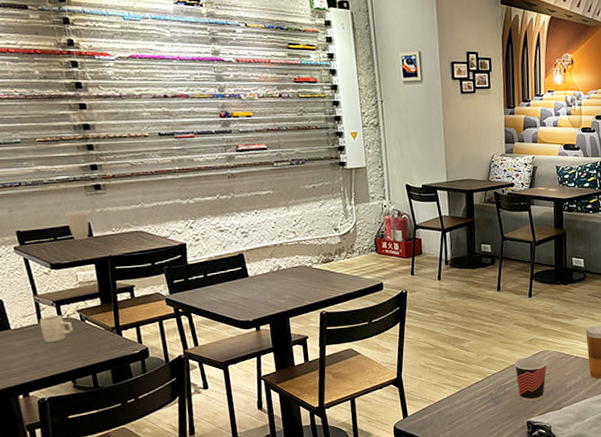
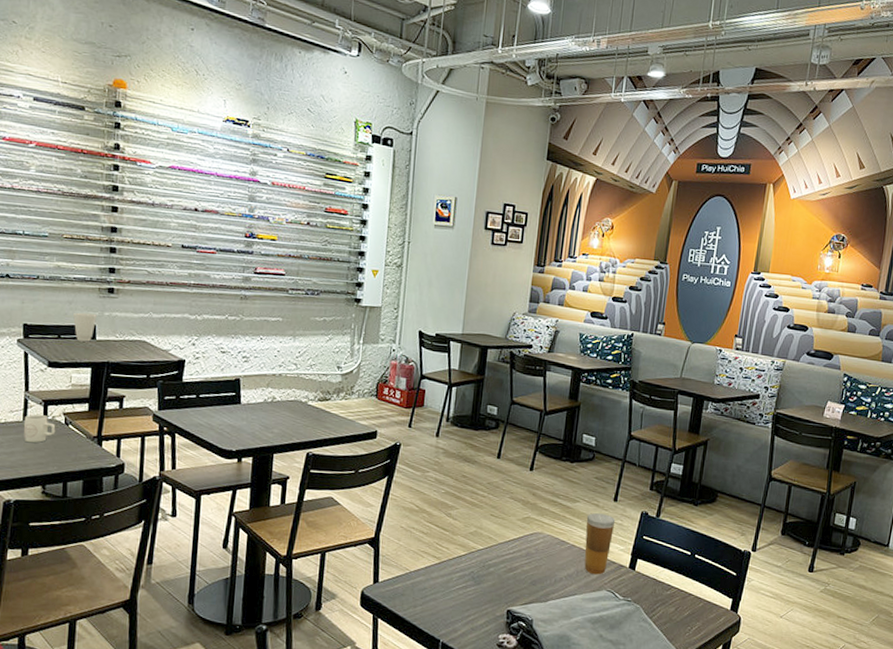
cup: present [514,356,548,402] -> none [502,536,540,588]

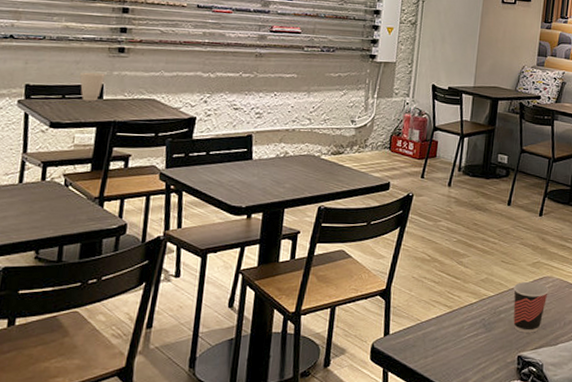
mug: present [23,414,56,443] -> none [18,176,55,207]
cup: none [502,536,540,588] -> present [513,281,550,333]

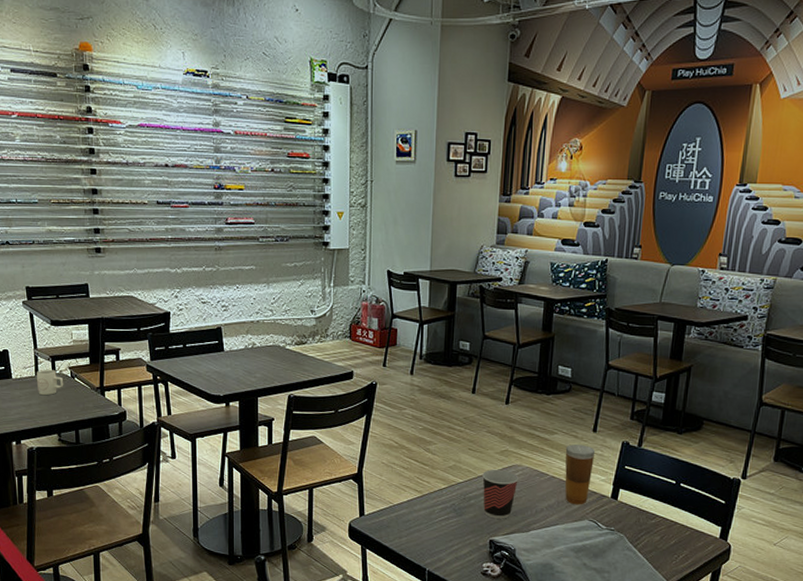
mug: none [18,176,55,207] -> present [36,369,64,396]
cup: present [80,72,105,102] -> none [68,273,88,300]

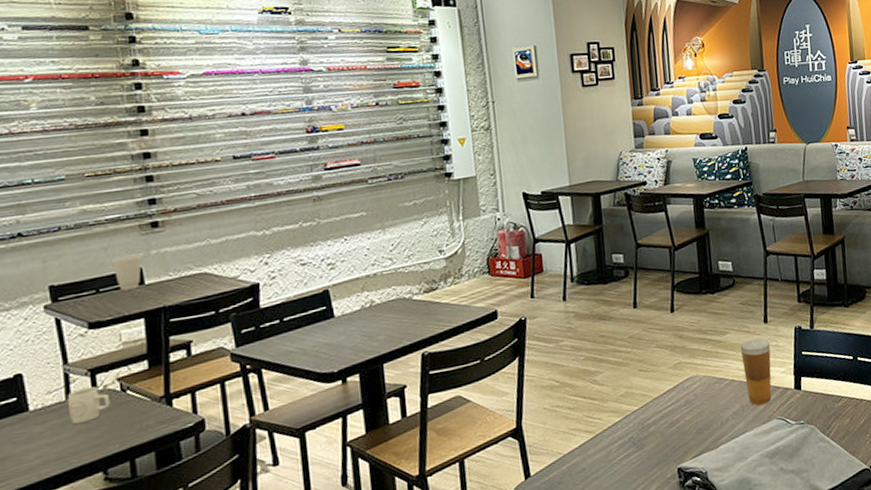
cup: none [68,273,88,300] -> present [112,255,142,291]
cup: present [482,469,520,519] -> none [658,384,699,443]

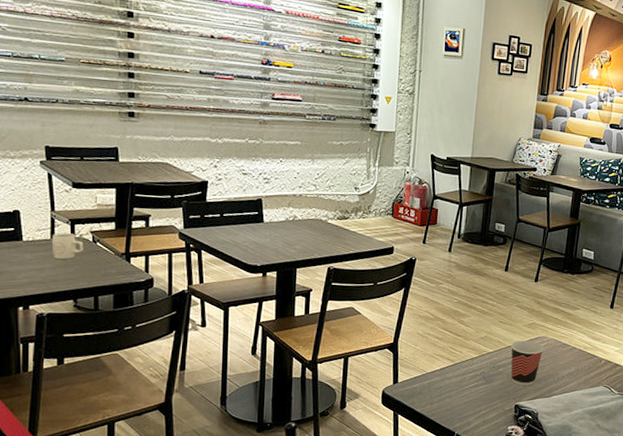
cup: present [112,255,142,291] -> none [95,135,118,164]
cup: none [658,384,699,443] -> present [511,340,544,386]
beverage cup: present [740,338,772,406] -> none [584,319,612,373]

